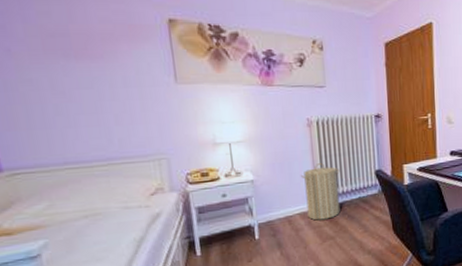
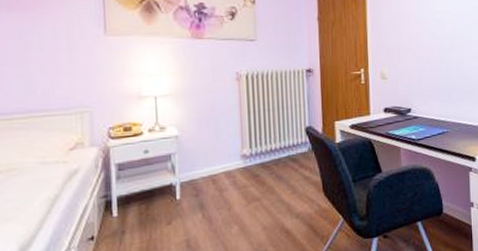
laundry hamper: present [301,163,341,221] -> none [228,119,269,180]

